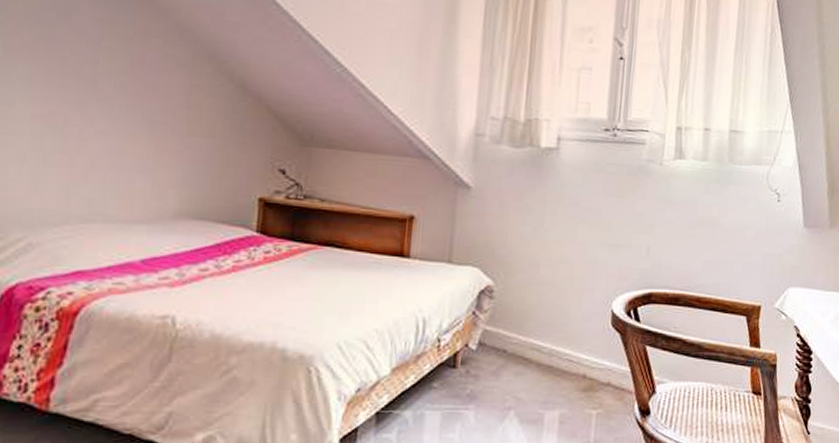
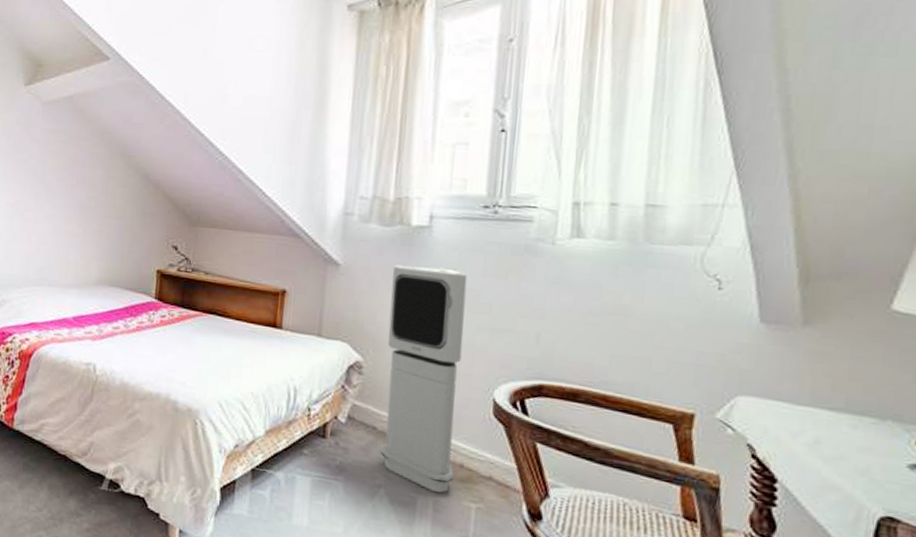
air purifier: none [510,186,591,406] -> present [380,265,468,493]

